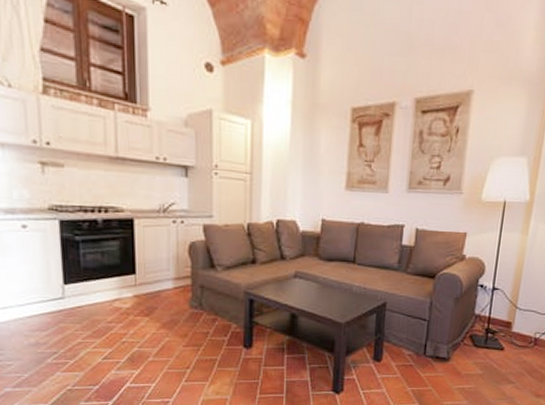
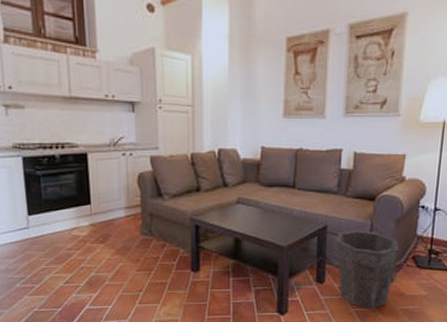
waste bin: none [394,308,458,388] -> present [335,230,399,309]

